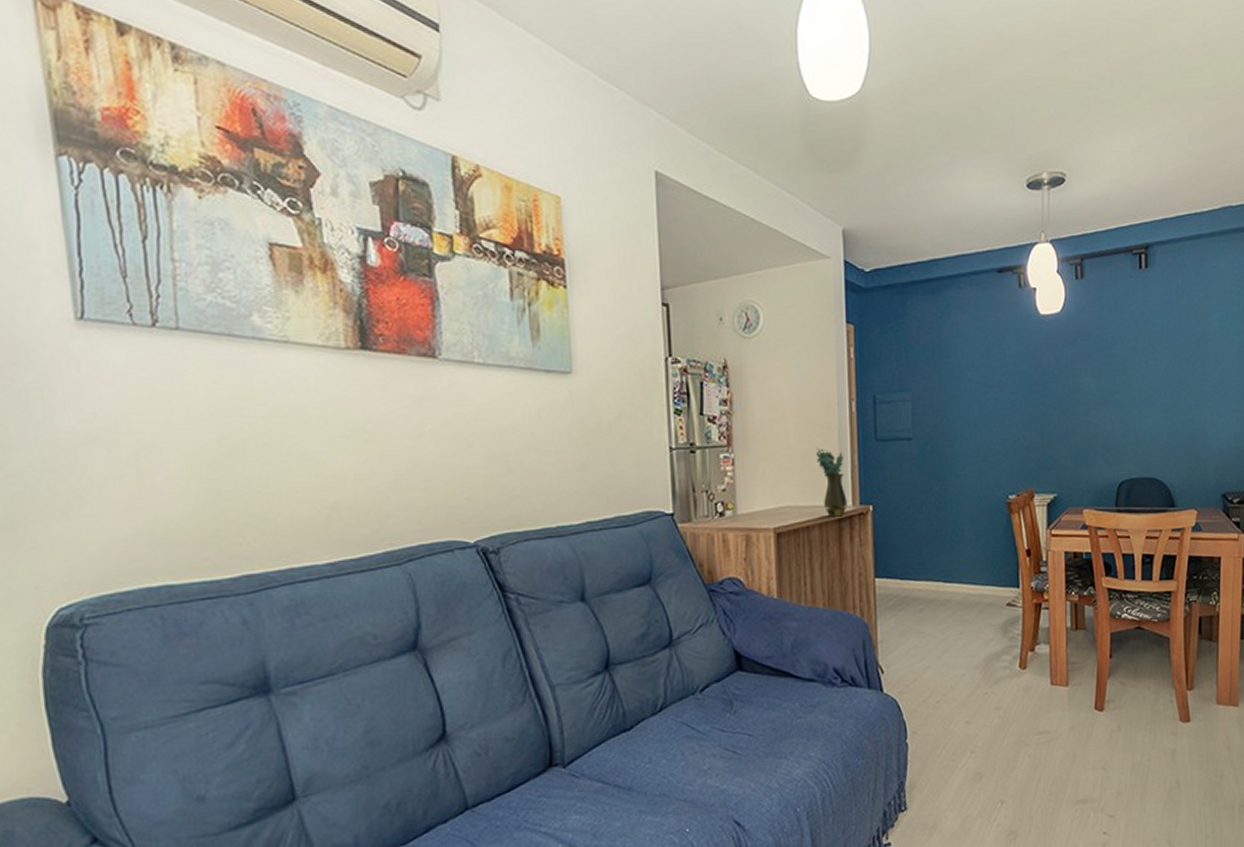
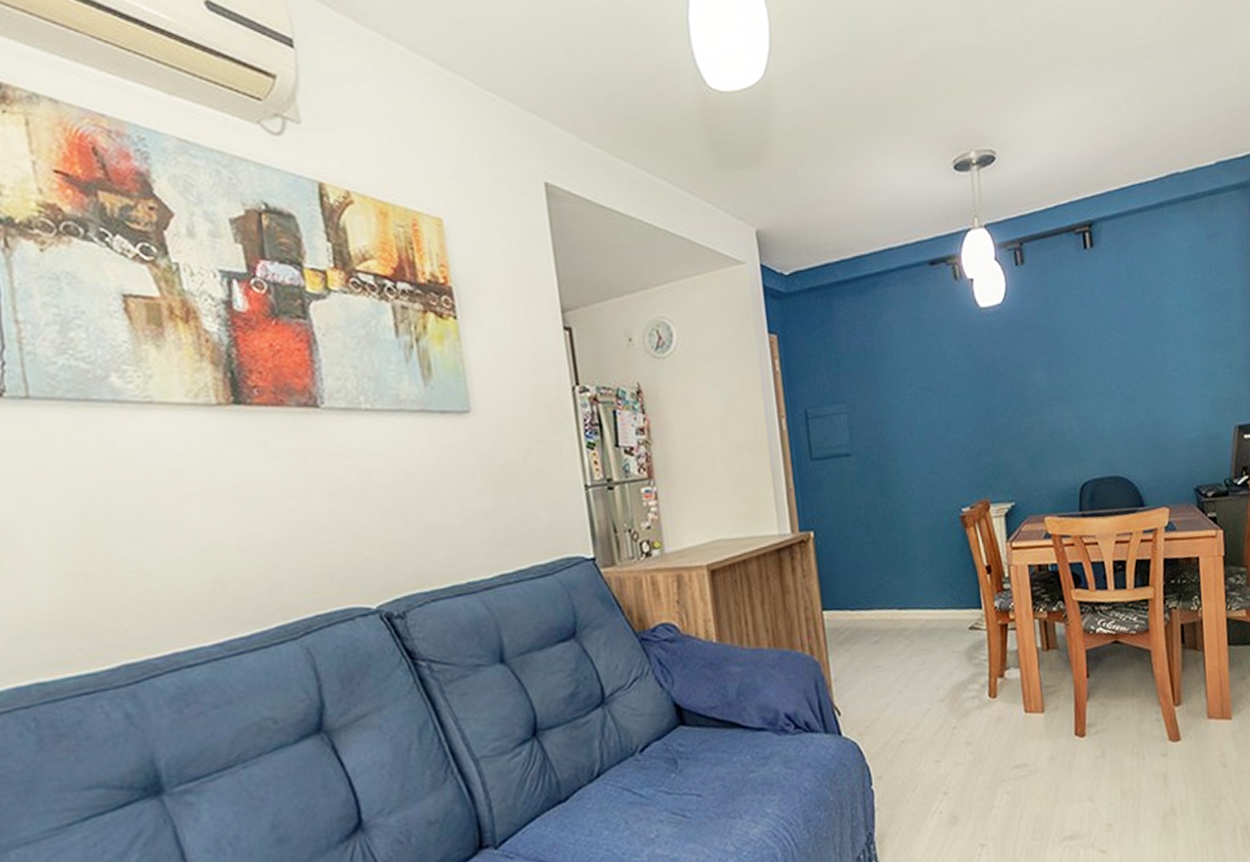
vase: present [816,447,847,517] -> none [746,472,786,548]

